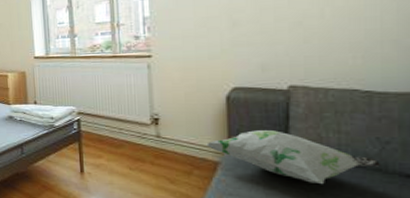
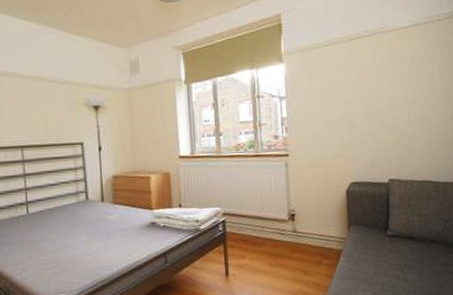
decorative pillow: present [206,130,382,185] -> none [332,218,445,260]

